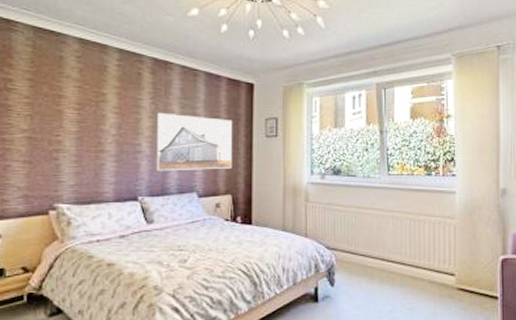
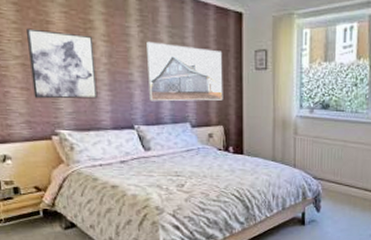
wall art: none [36,103,104,172] -> present [27,28,98,99]

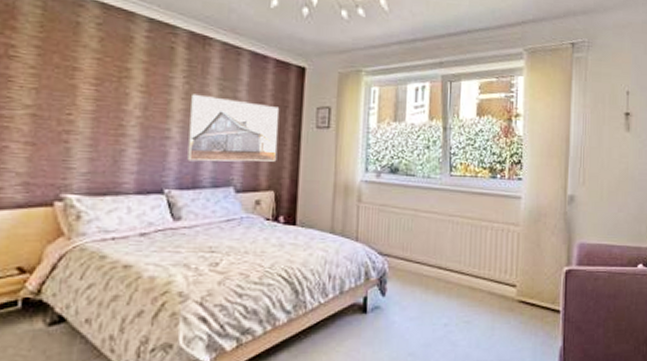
wall art: present [27,28,98,99] -> none [40,74,128,157]

